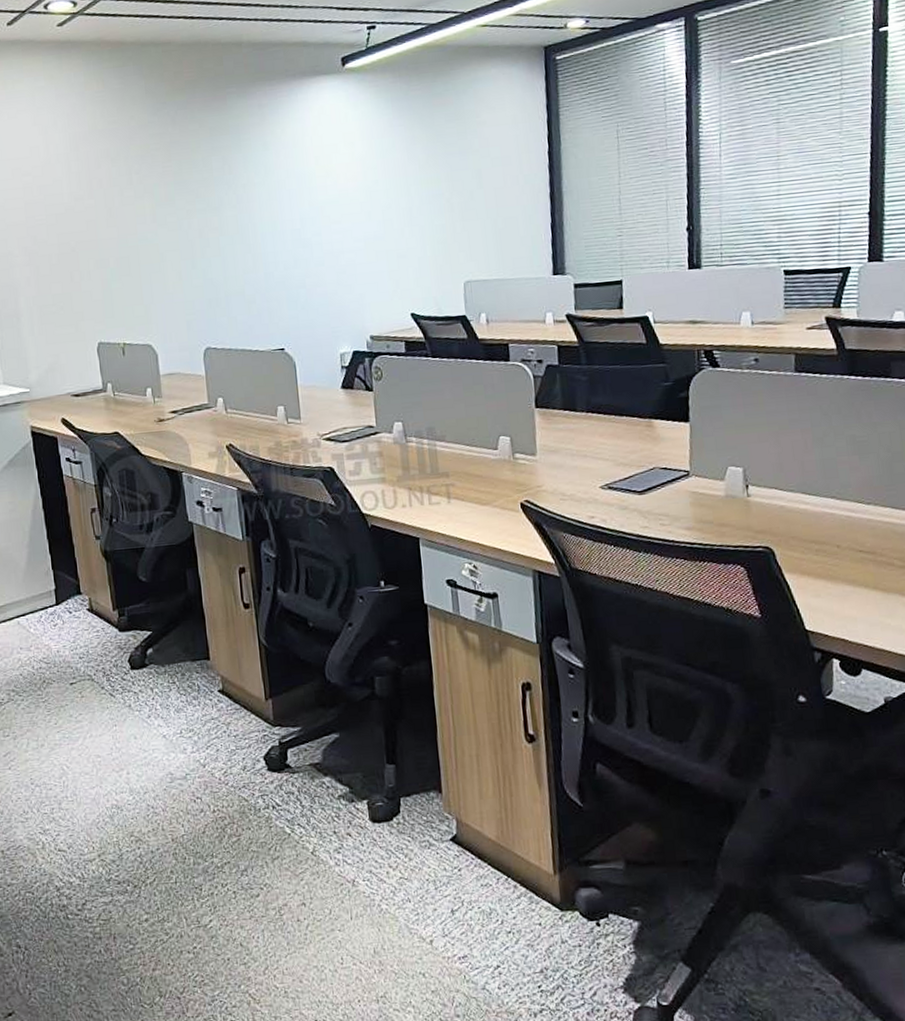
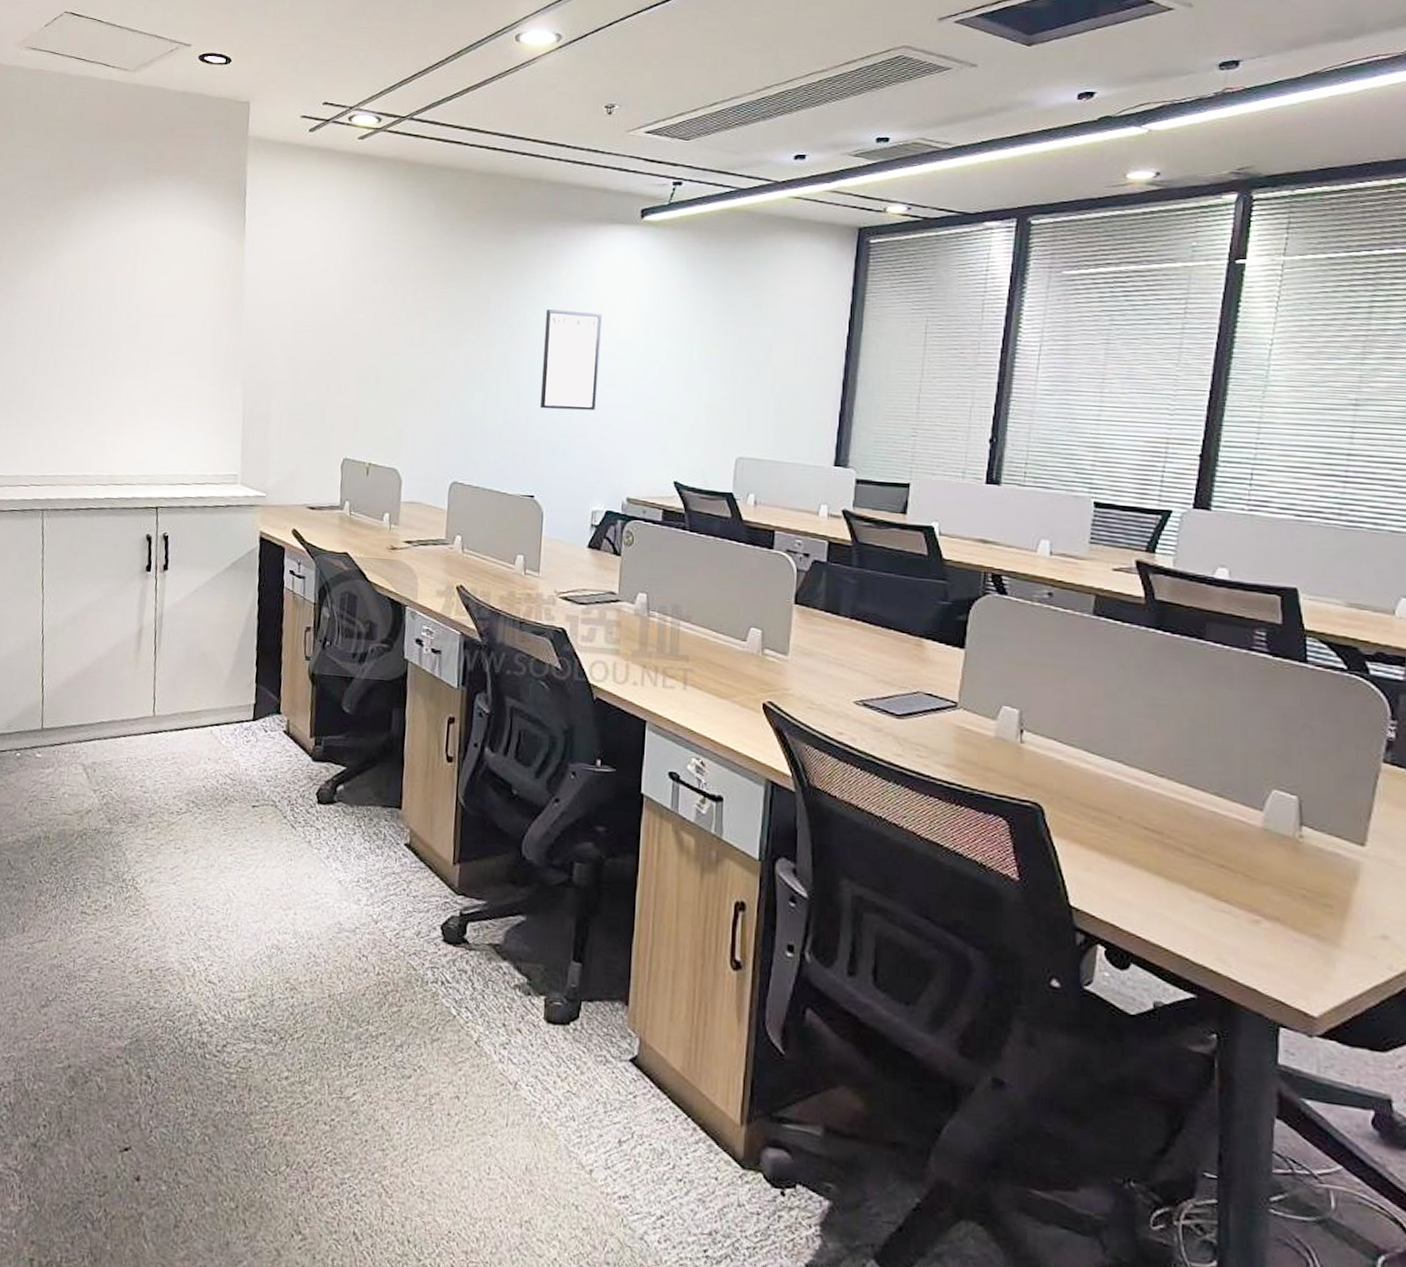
writing board: none [268,164,328,265] -> present [539,309,602,411]

